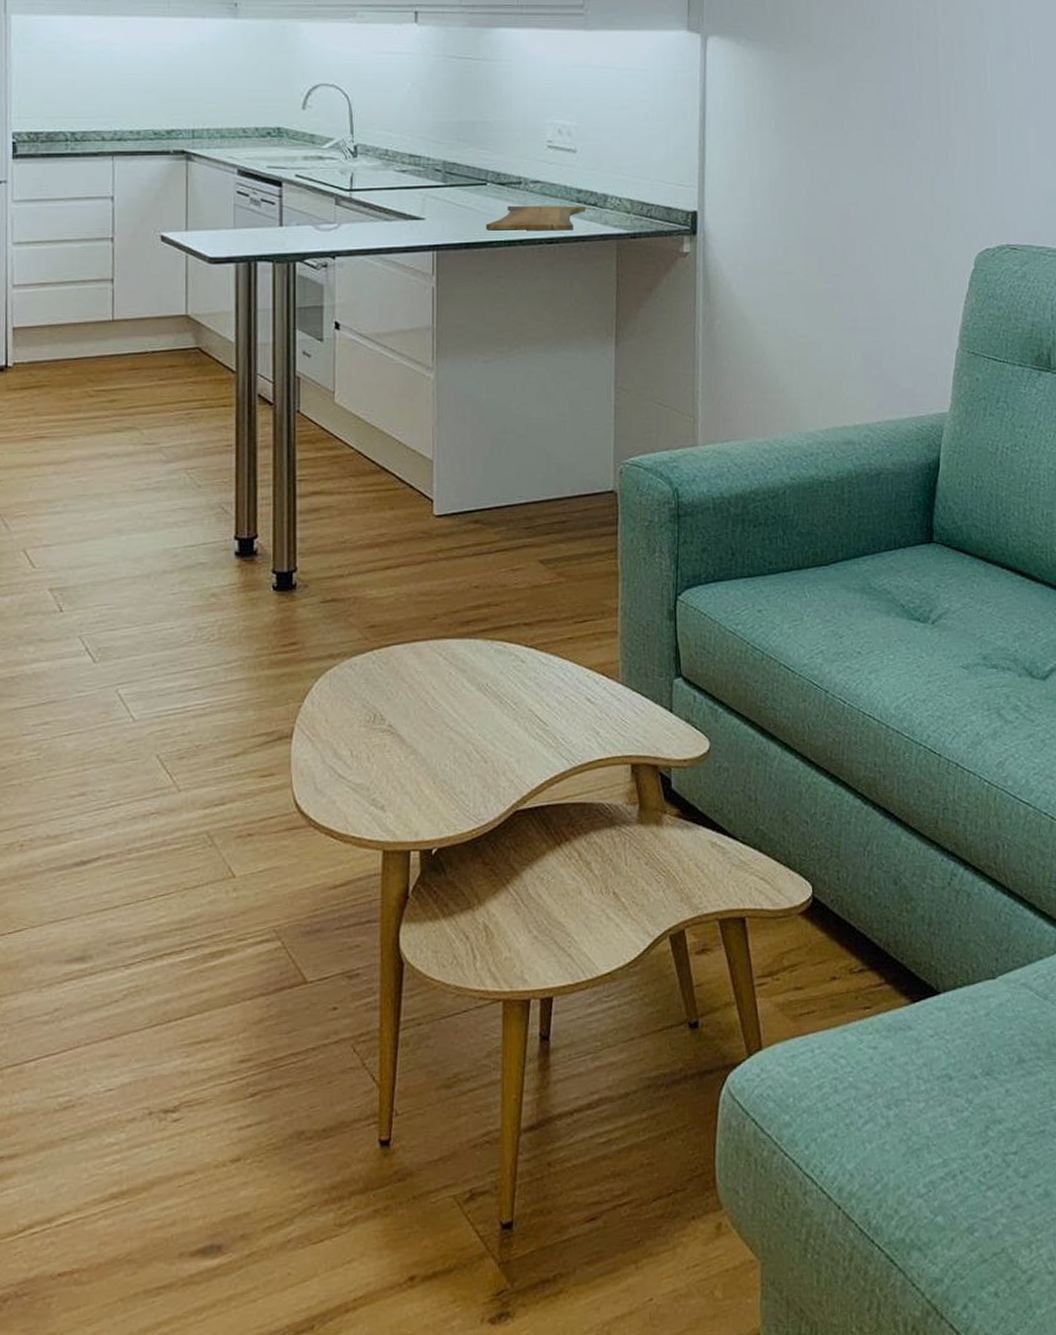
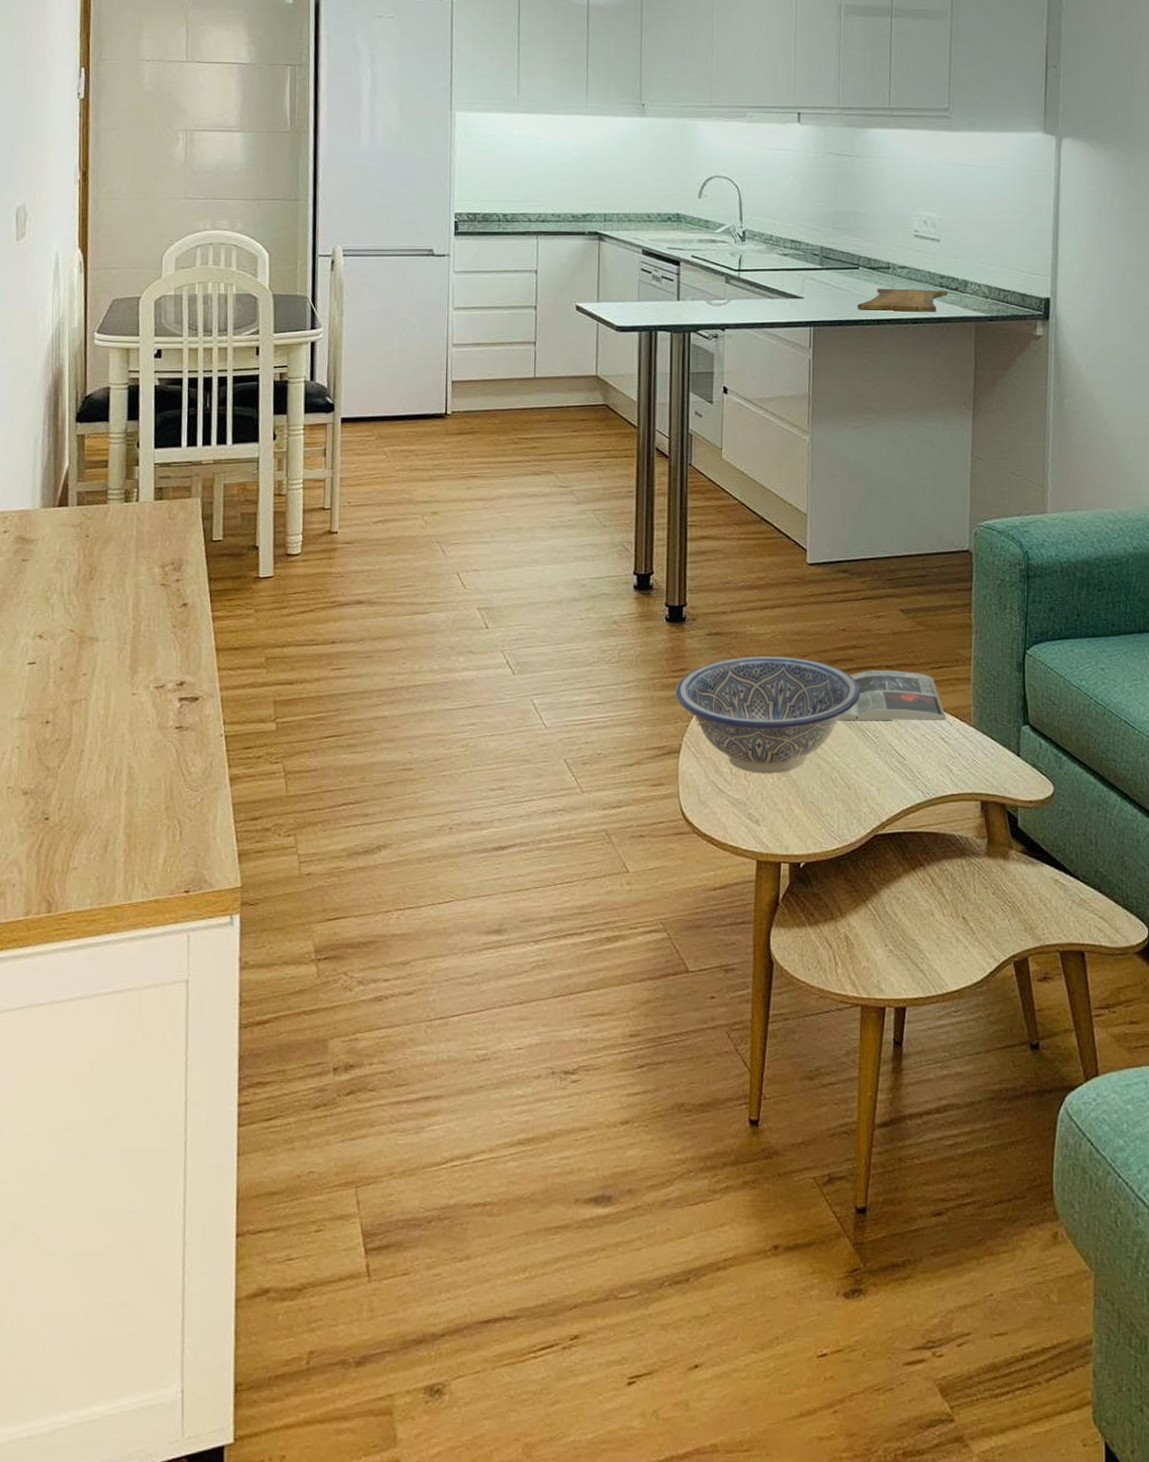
decorative bowl: none [286,620,497,754] -> present [675,655,861,773]
magazine: none [471,627,593,687] -> present [838,670,947,720]

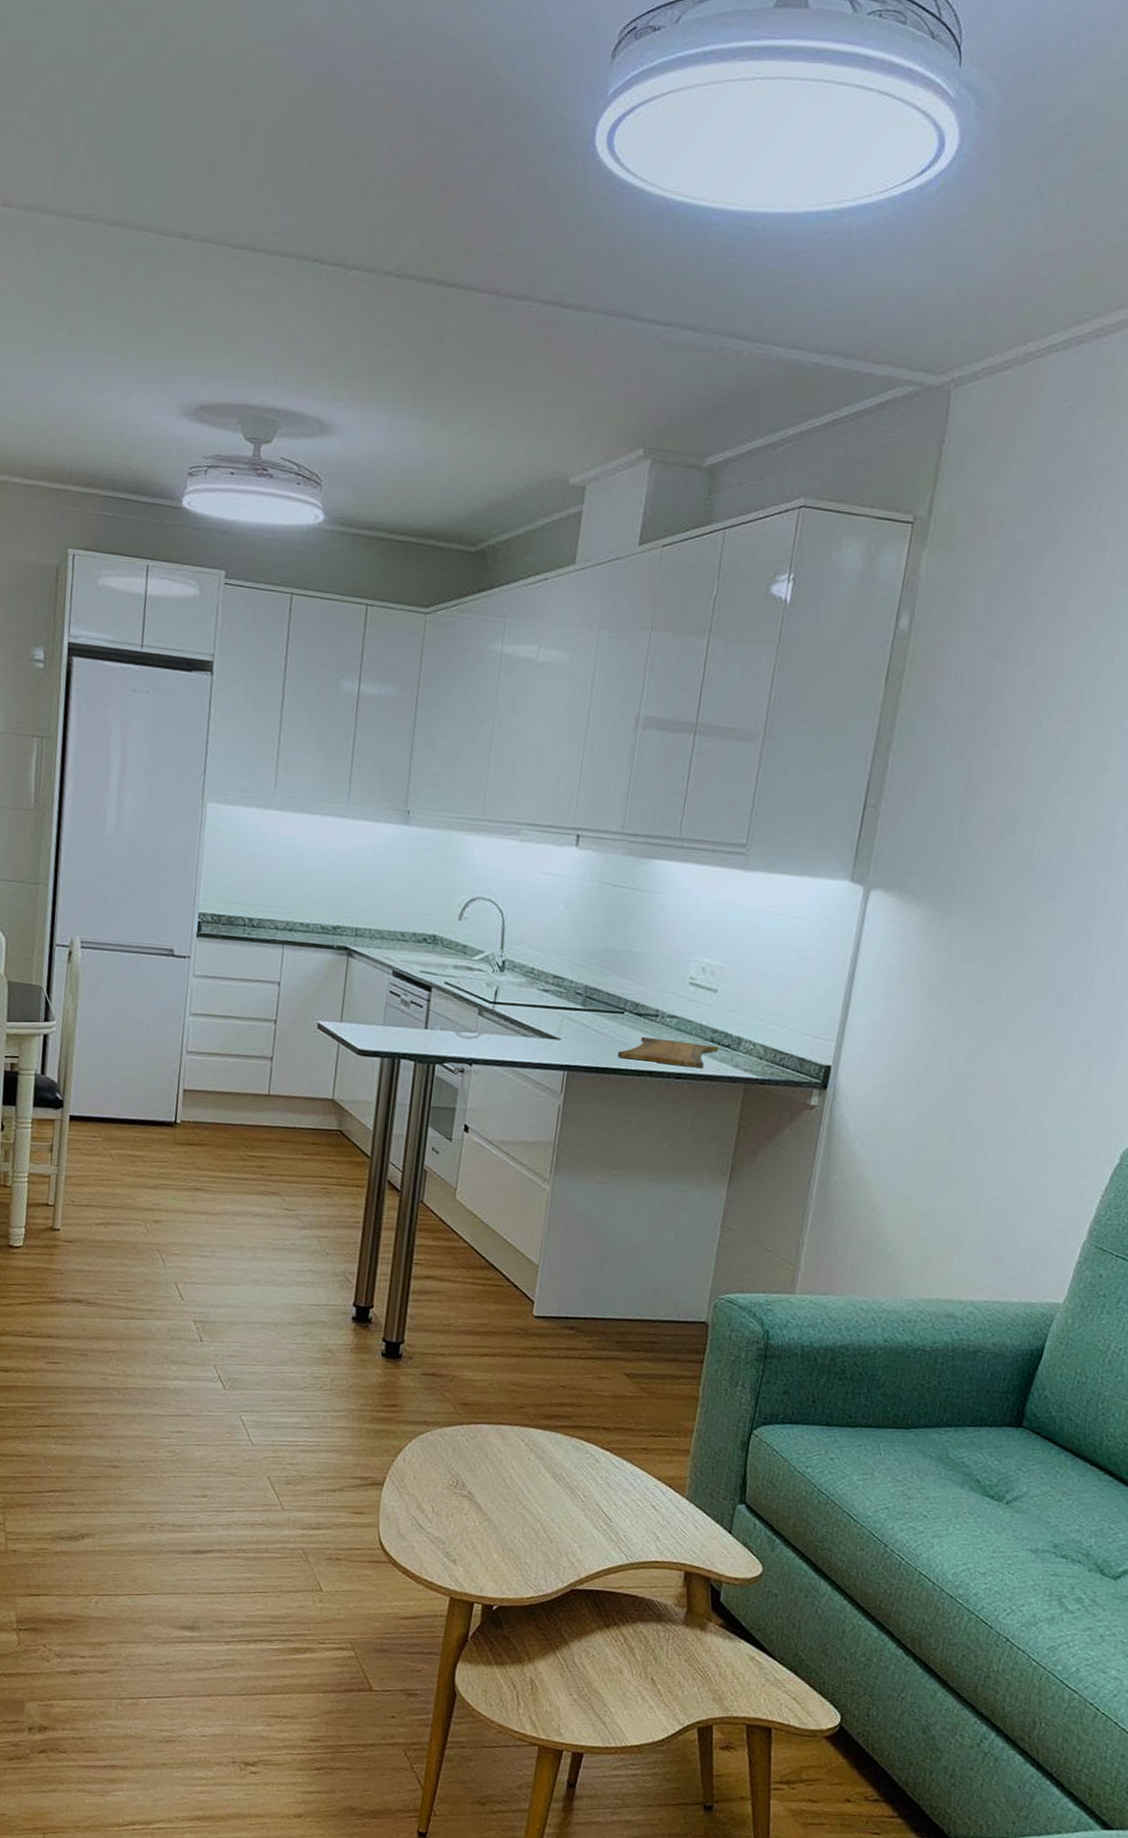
decorative bowl: present [675,655,861,773] -> none [384,1400,574,1518]
magazine: present [838,670,947,720] -> none [547,1429,660,1489]

